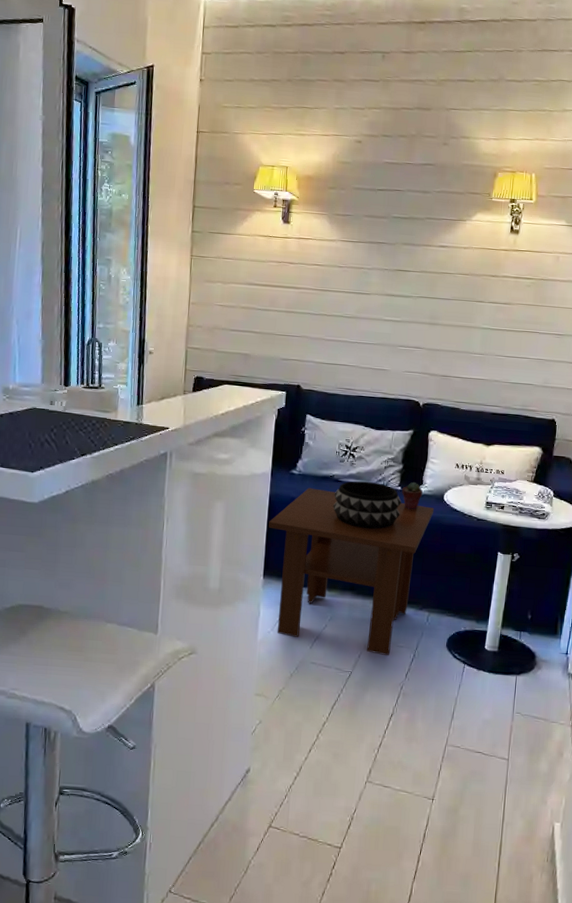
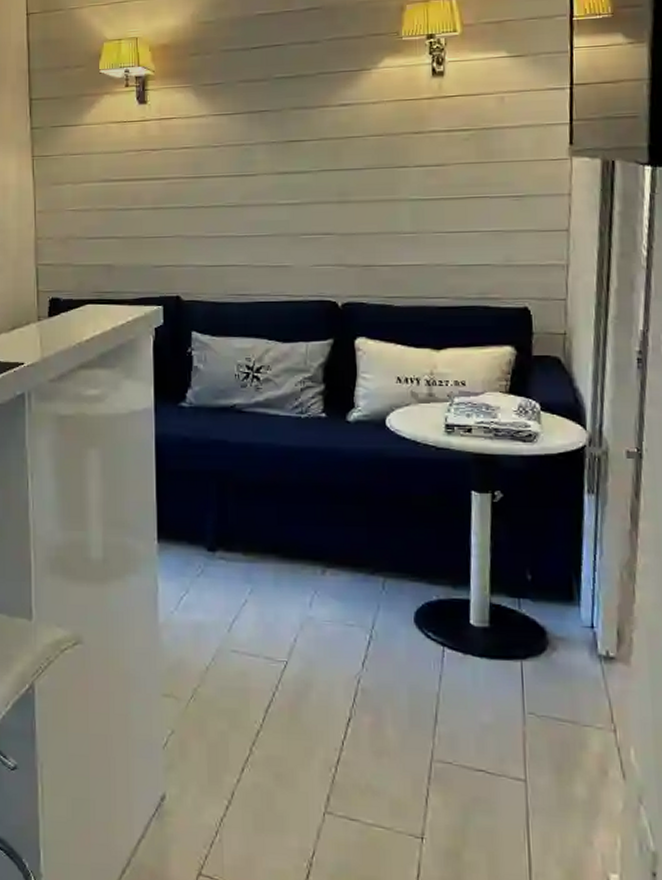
coffee table: present [268,488,435,656] -> none [158,423,375,639]
decorative bowl: present [333,480,402,529] -> none [238,409,330,470]
potted succulent: present [402,482,423,510] -> none [328,405,356,442]

